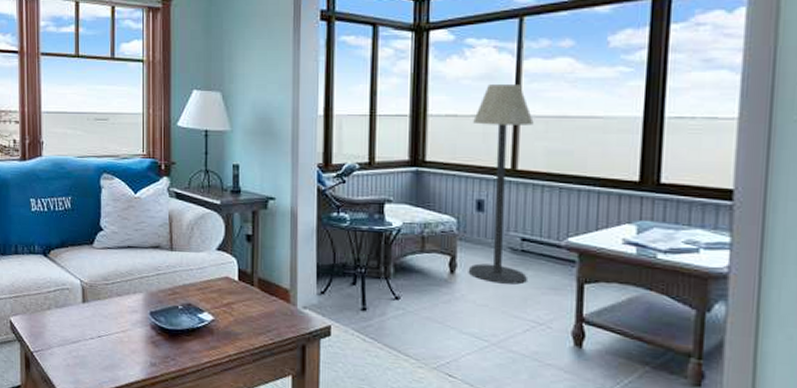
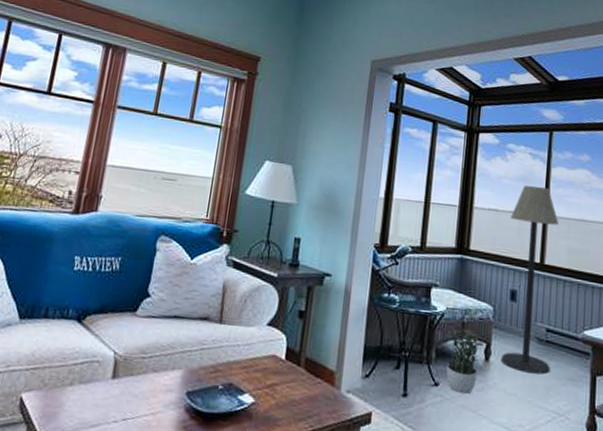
potted plant: none [407,240,448,306] -> present [446,326,484,394]

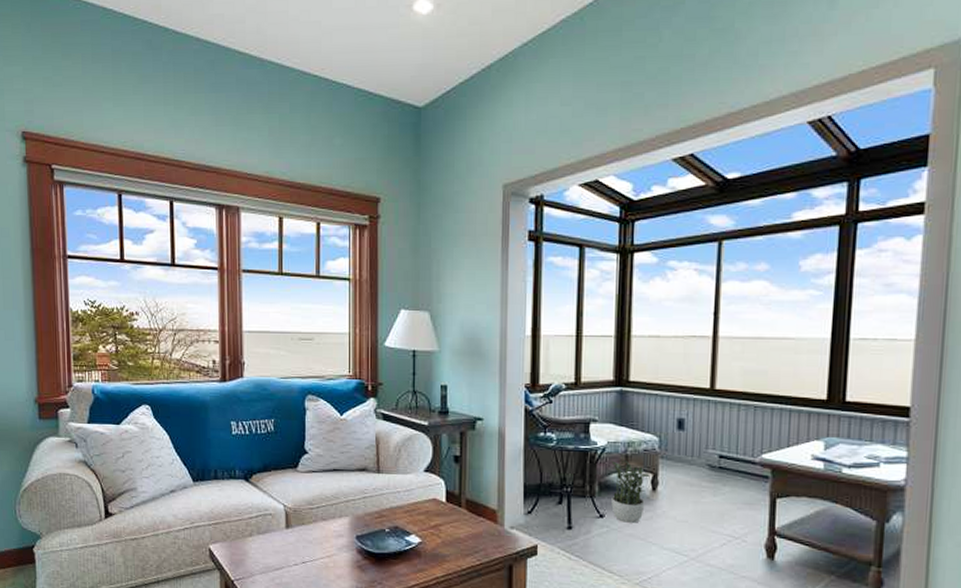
floor lamp: present [502,186,559,375] -> none [670,305,731,500]

